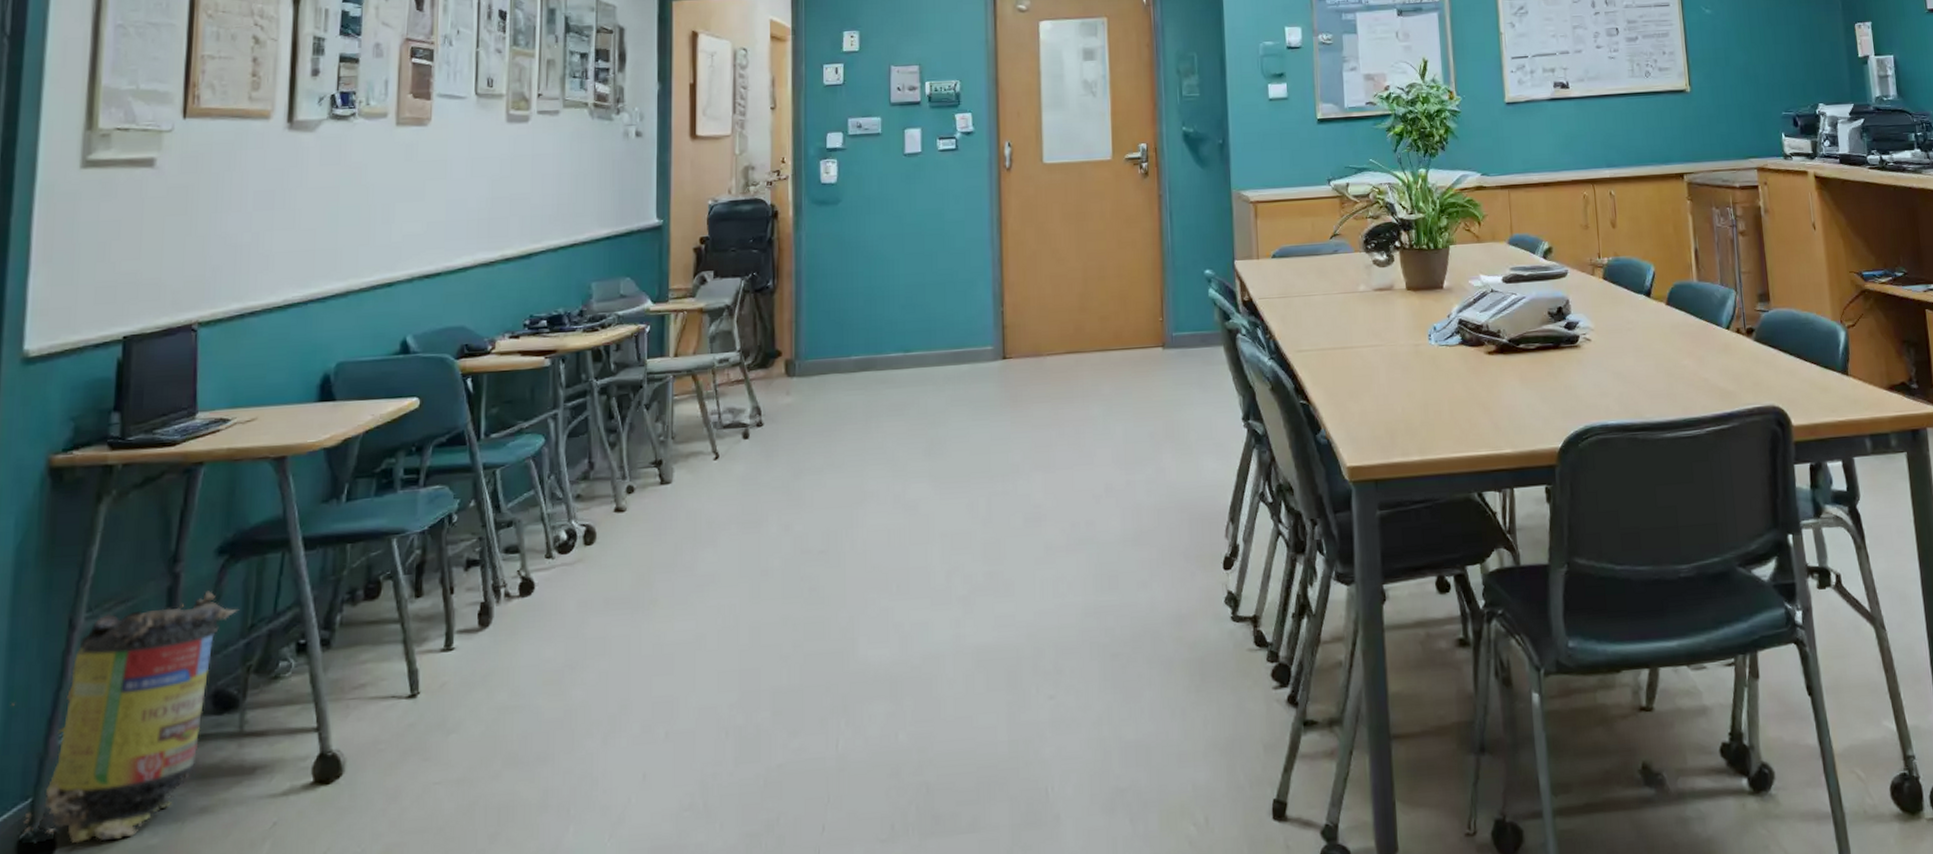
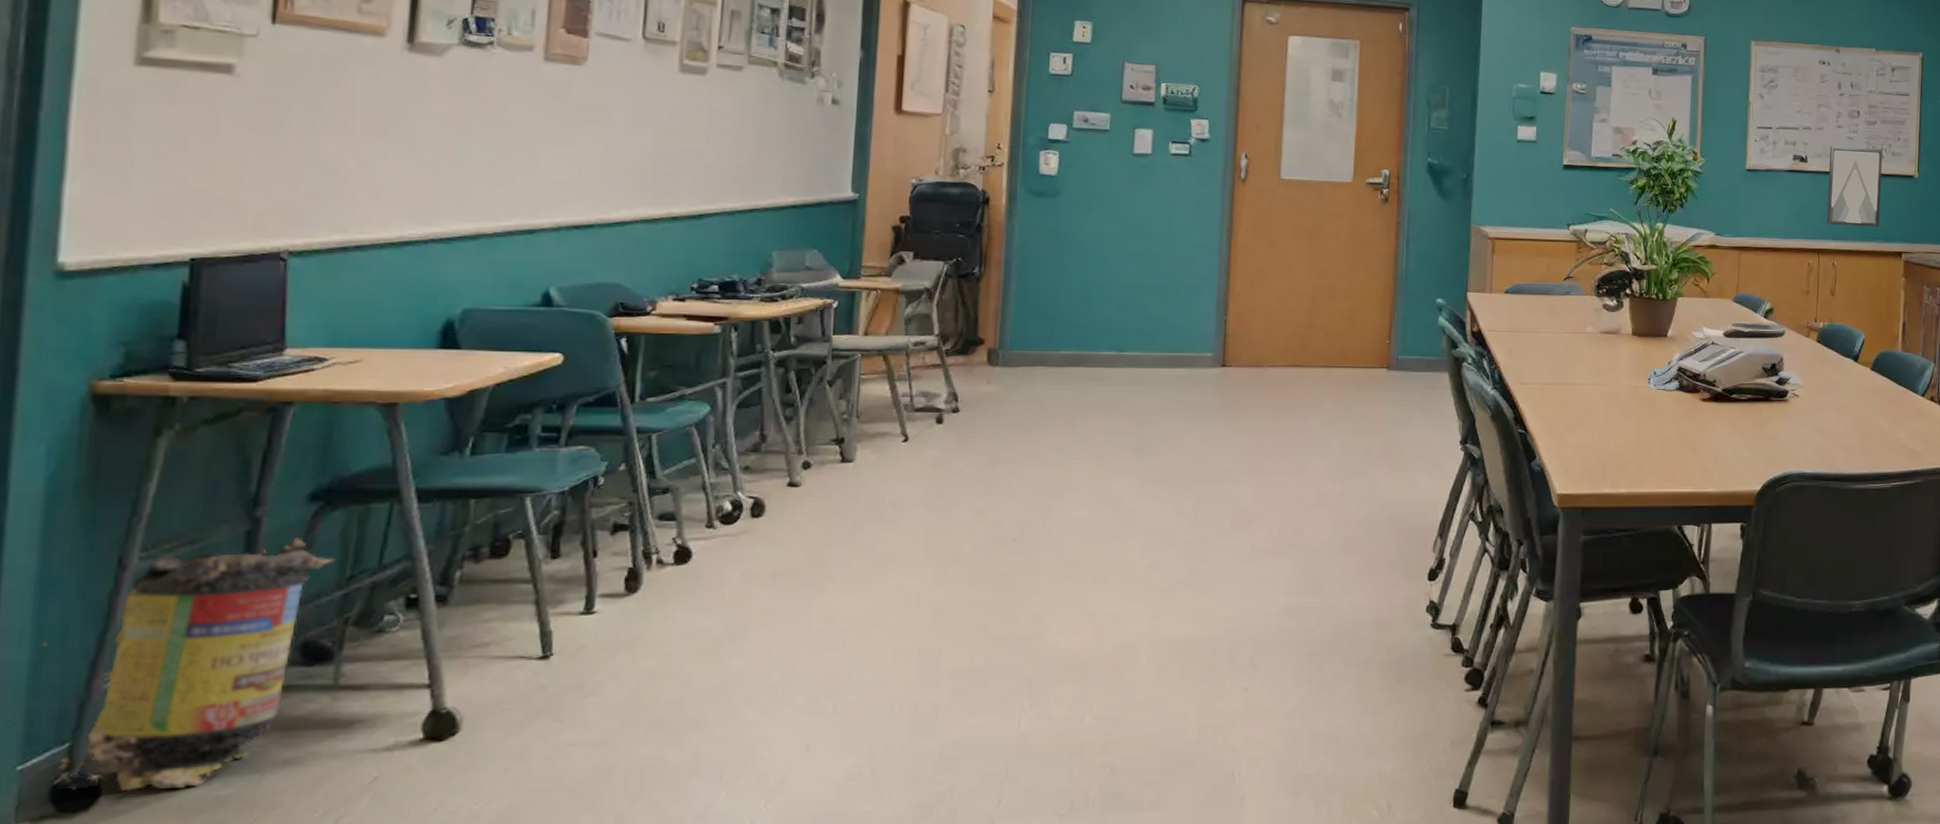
wall art: none [1591,66,1655,152] -> present [1826,146,1883,227]

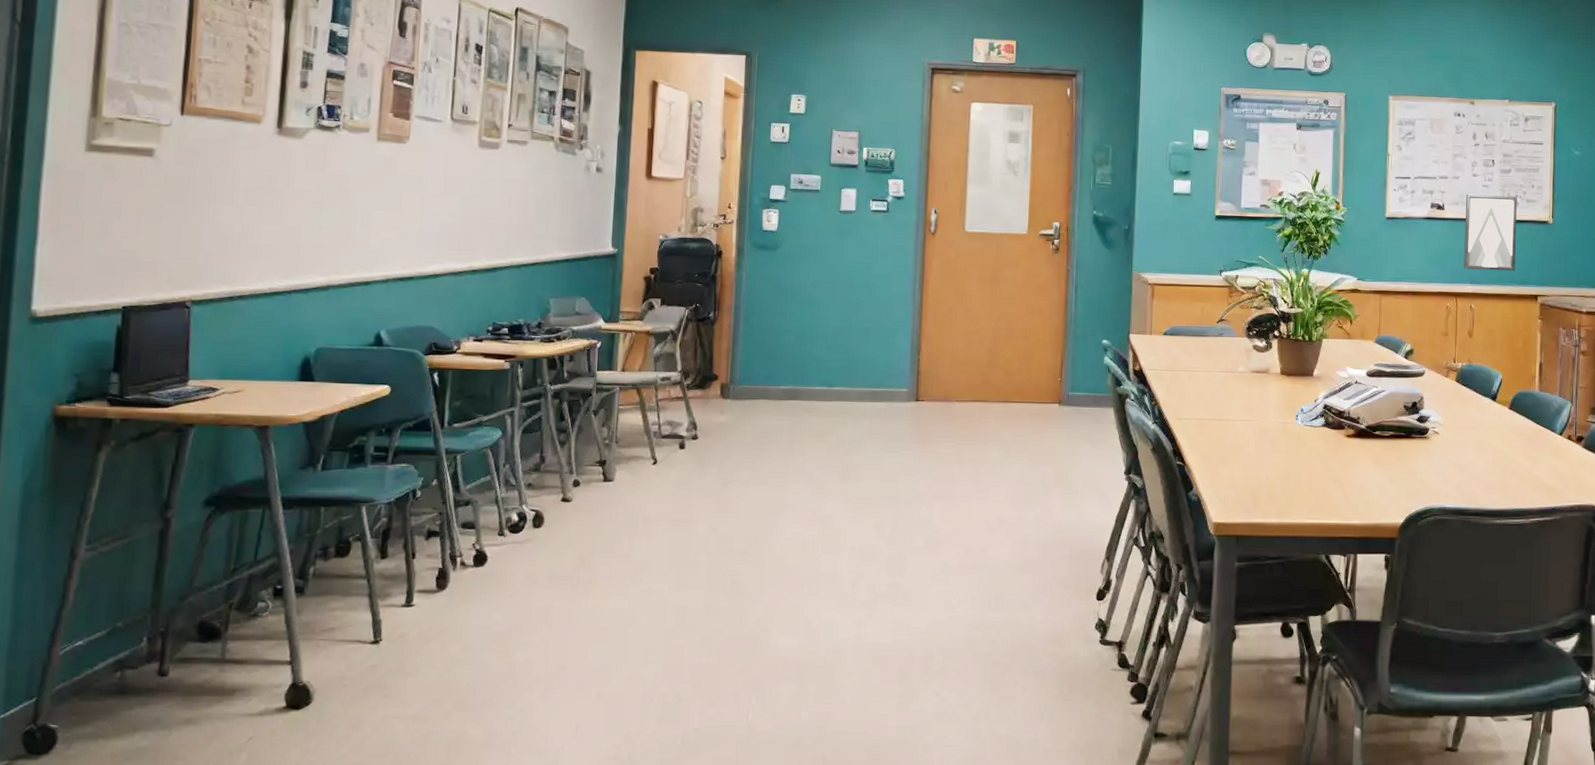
trash can: present [43,538,336,792] -> none [18,536,224,740]

